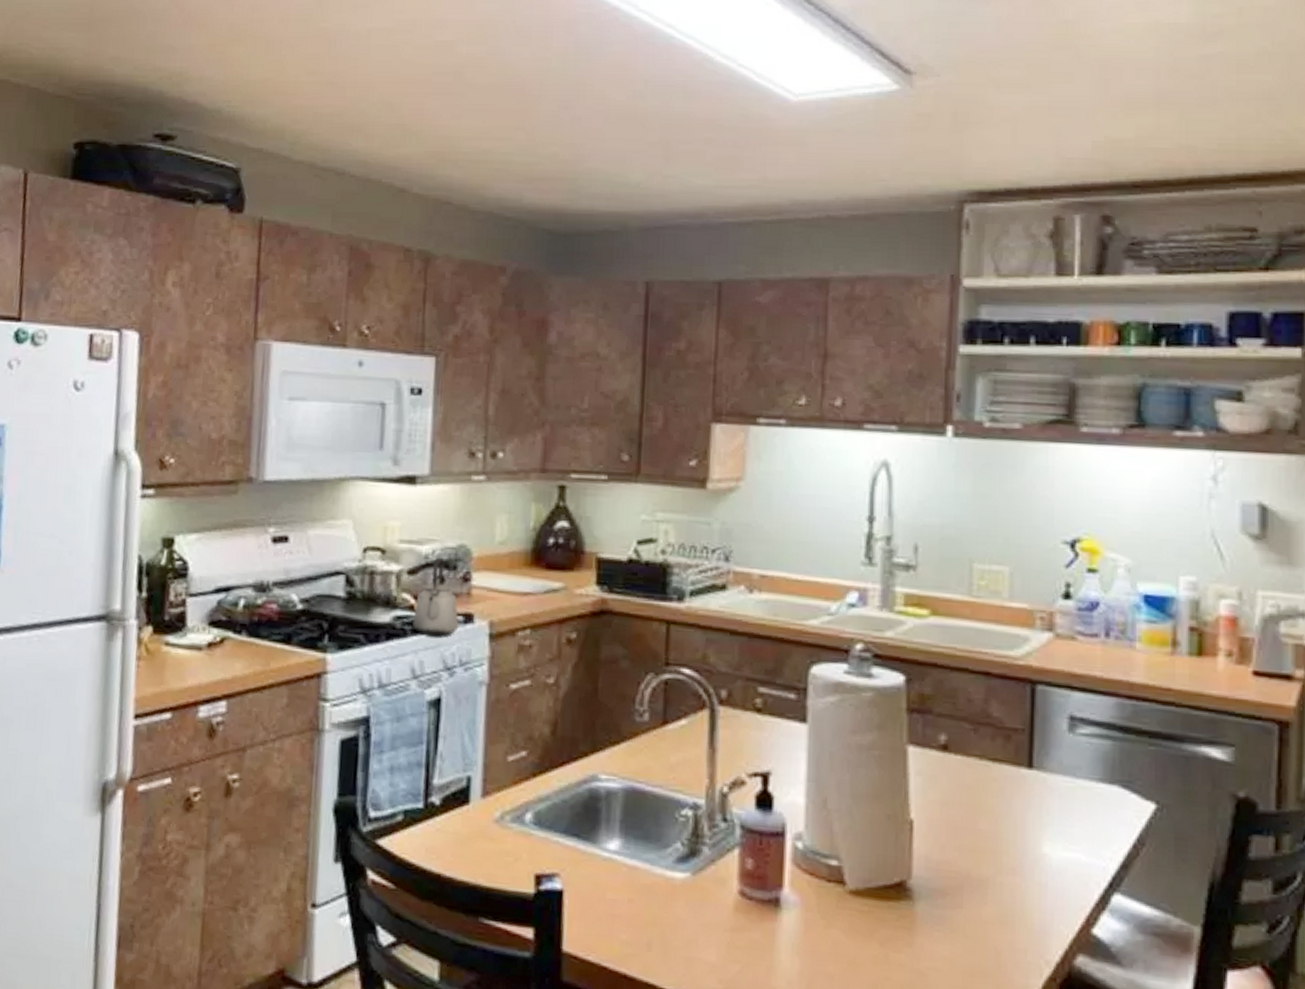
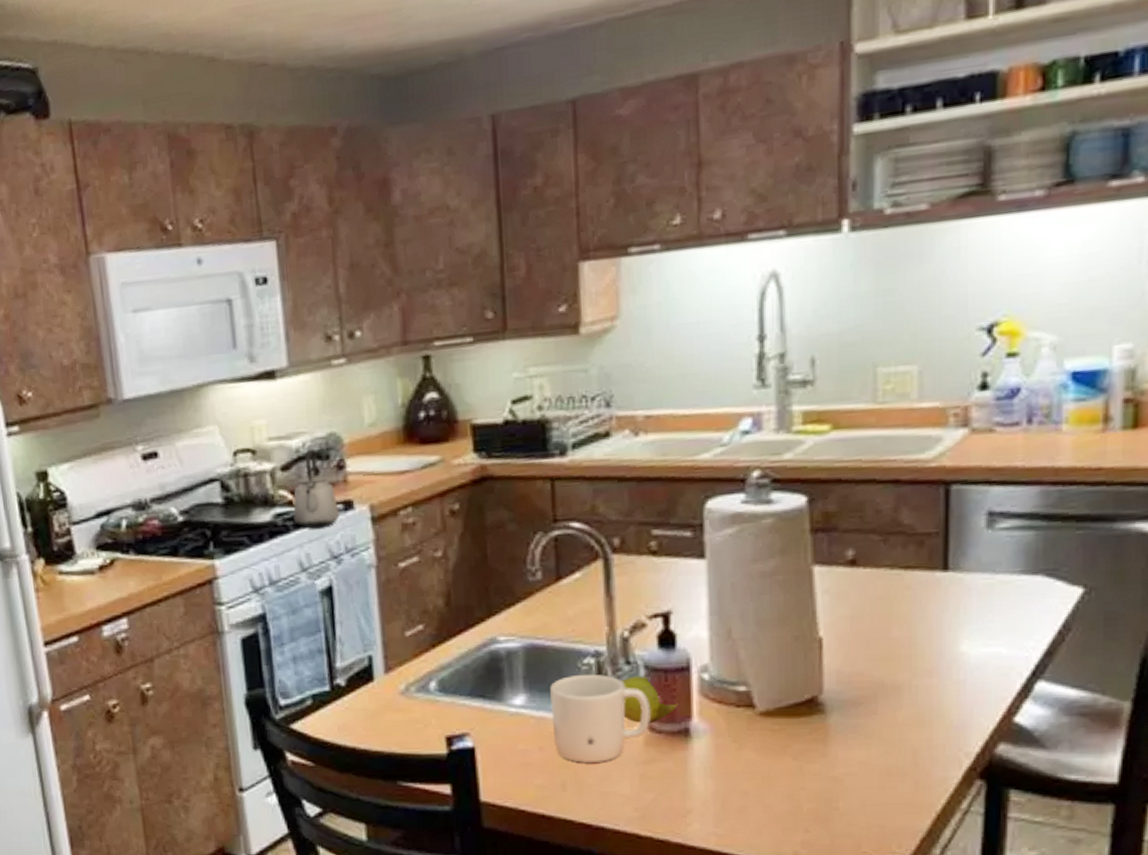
mug: none [644,825,743,924] -> present [550,674,651,763]
fruit: none [717,835,771,888] -> present [621,676,678,723]

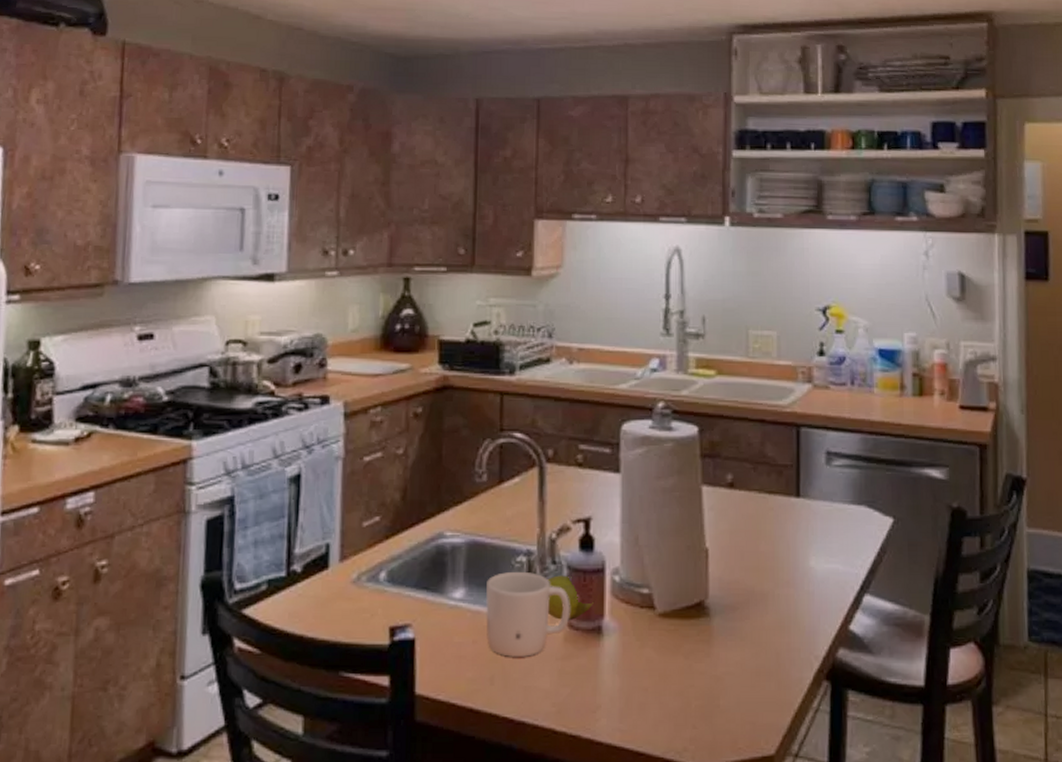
kettle: present [293,448,339,529] -> none [273,346,316,419]

